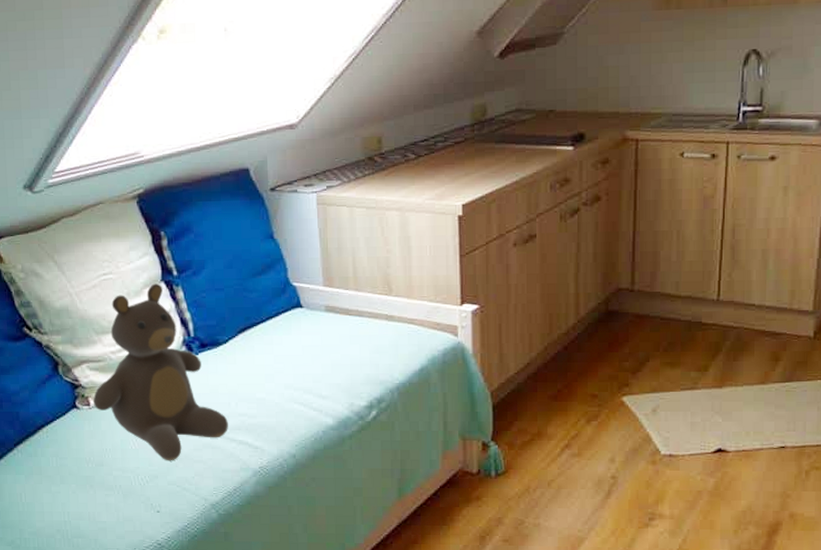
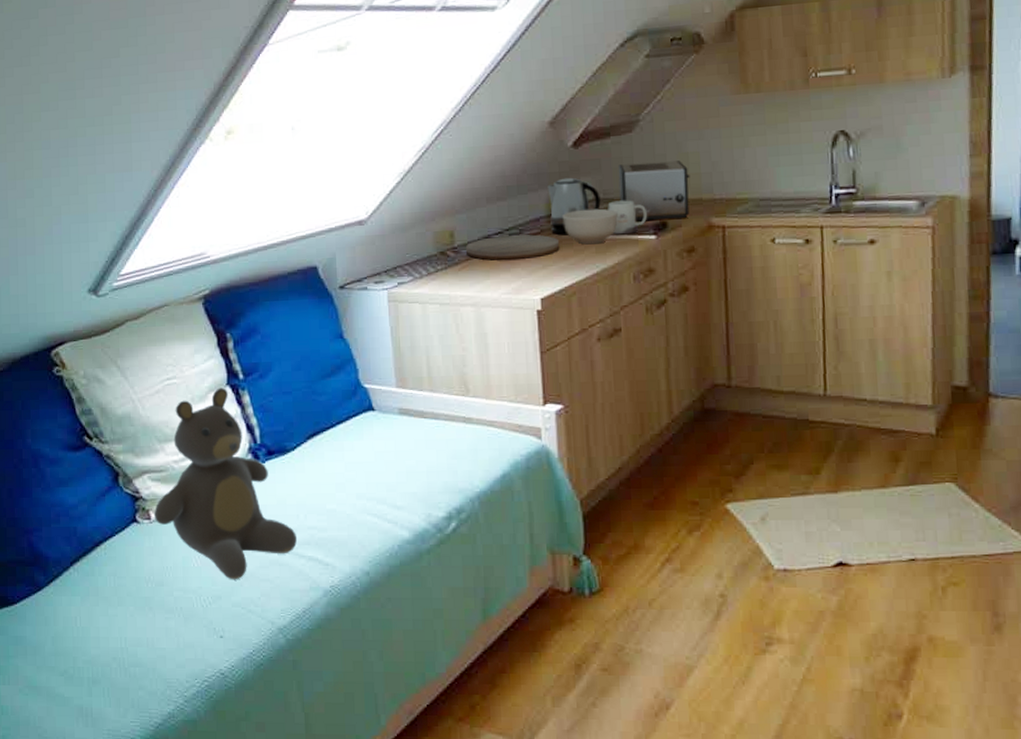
cutting board: none [392,143,482,167] -> present [465,234,560,261]
kettle: none [473,87,523,144] -> present [547,177,601,235]
bowl: none [486,119,540,154] -> present [562,208,619,245]
mug: none [529,111,566,145] -> present [608,200,647,235]
toaster: none [541,74,609,133] -> present [618,160,690,222]

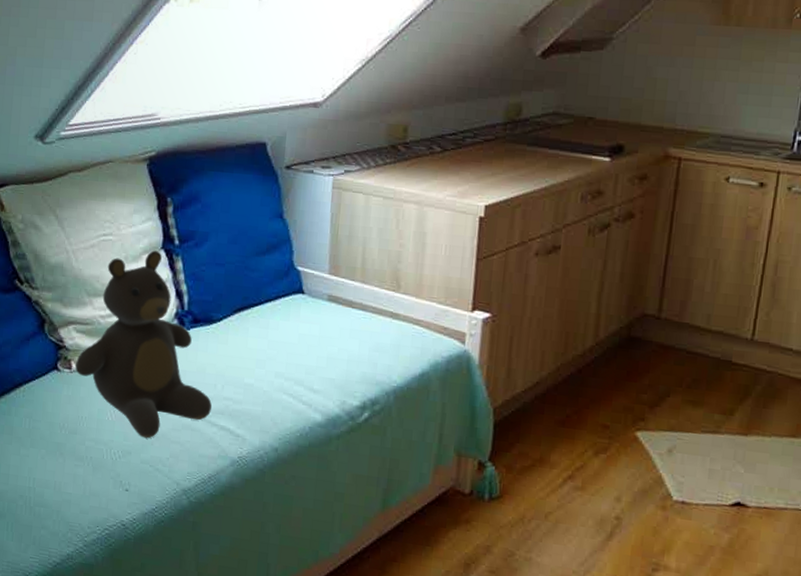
cutting board: present [465,234,560,261] -> none [416,137,513,164]
kettle: present [547,177,601,235] -> none [506,87,561,146]
bowl: present [562,208,619,245] -> none [519,121,577,159]
mug: present [608,200,647,235] -> none [566,117,605,153]
toaster: present [618,160,690,222] -> none [579,81,655,146]

